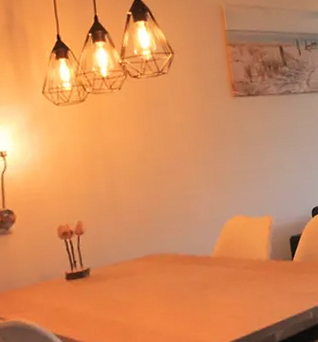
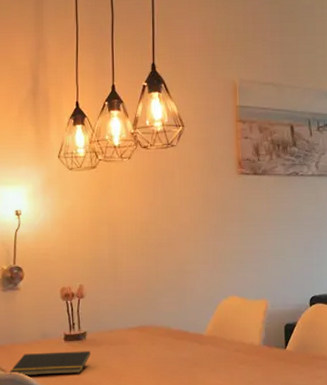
notepad: none [8,287,96,322] -> present [9,351,91,376]

